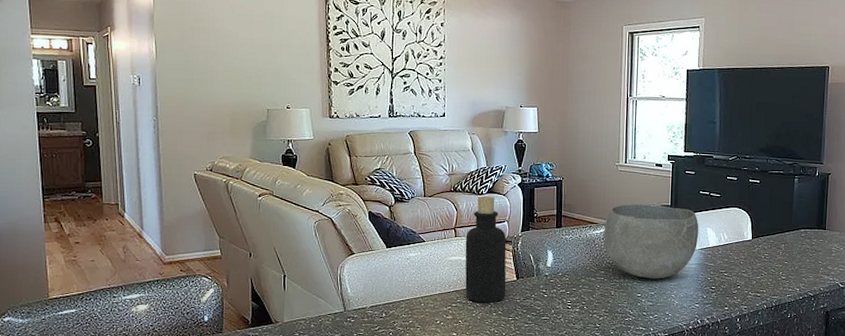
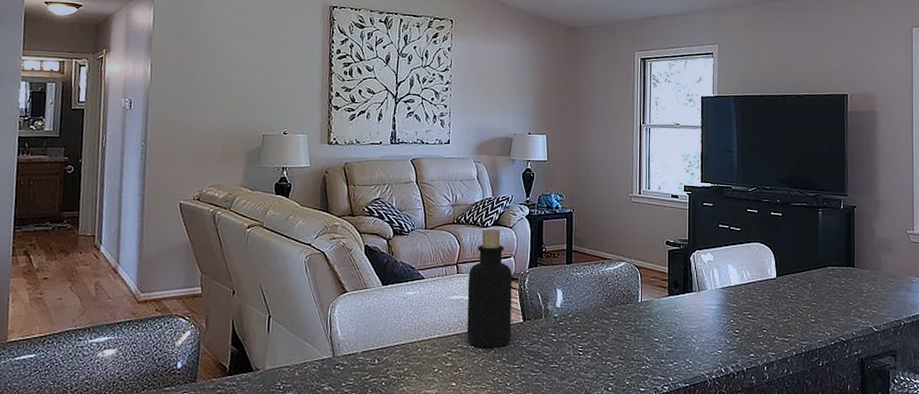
bowl: present [603,203,699,279] -> none [617,238,719,322]

